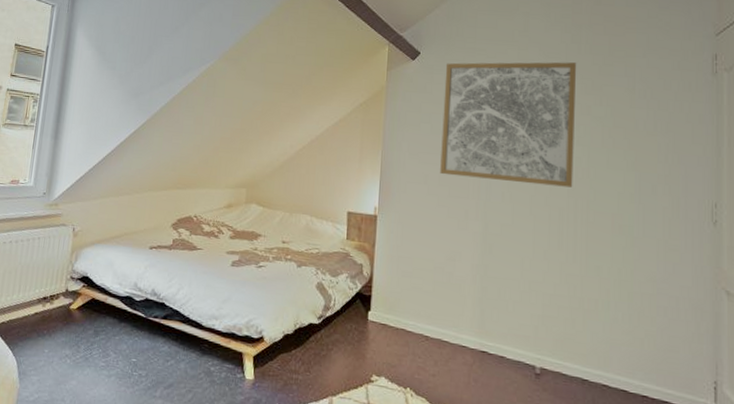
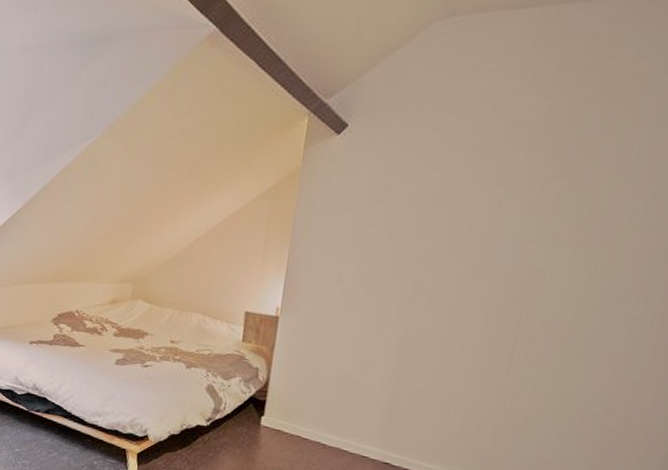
wall art: present [440,62,576,188] -> none [358,135,552,292]

